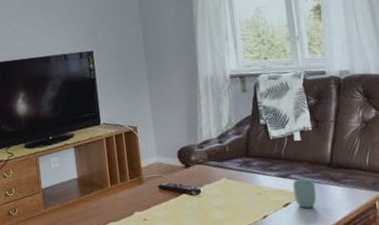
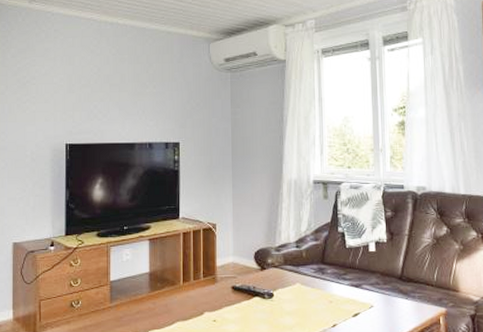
cup: present [293,179,317,208] -> none [364,290,385,320]

